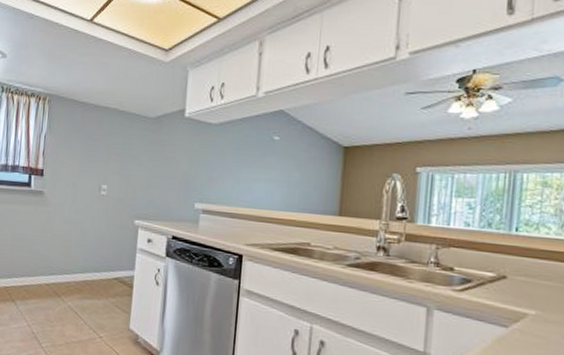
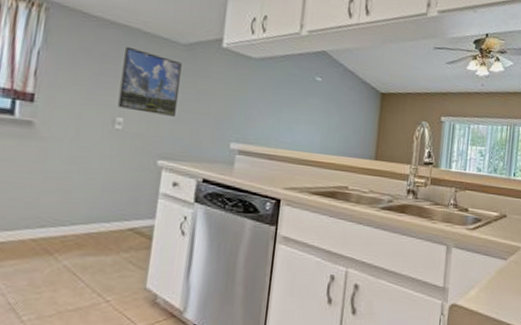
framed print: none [102,124,151,182] -> present [117,46,182,116]

